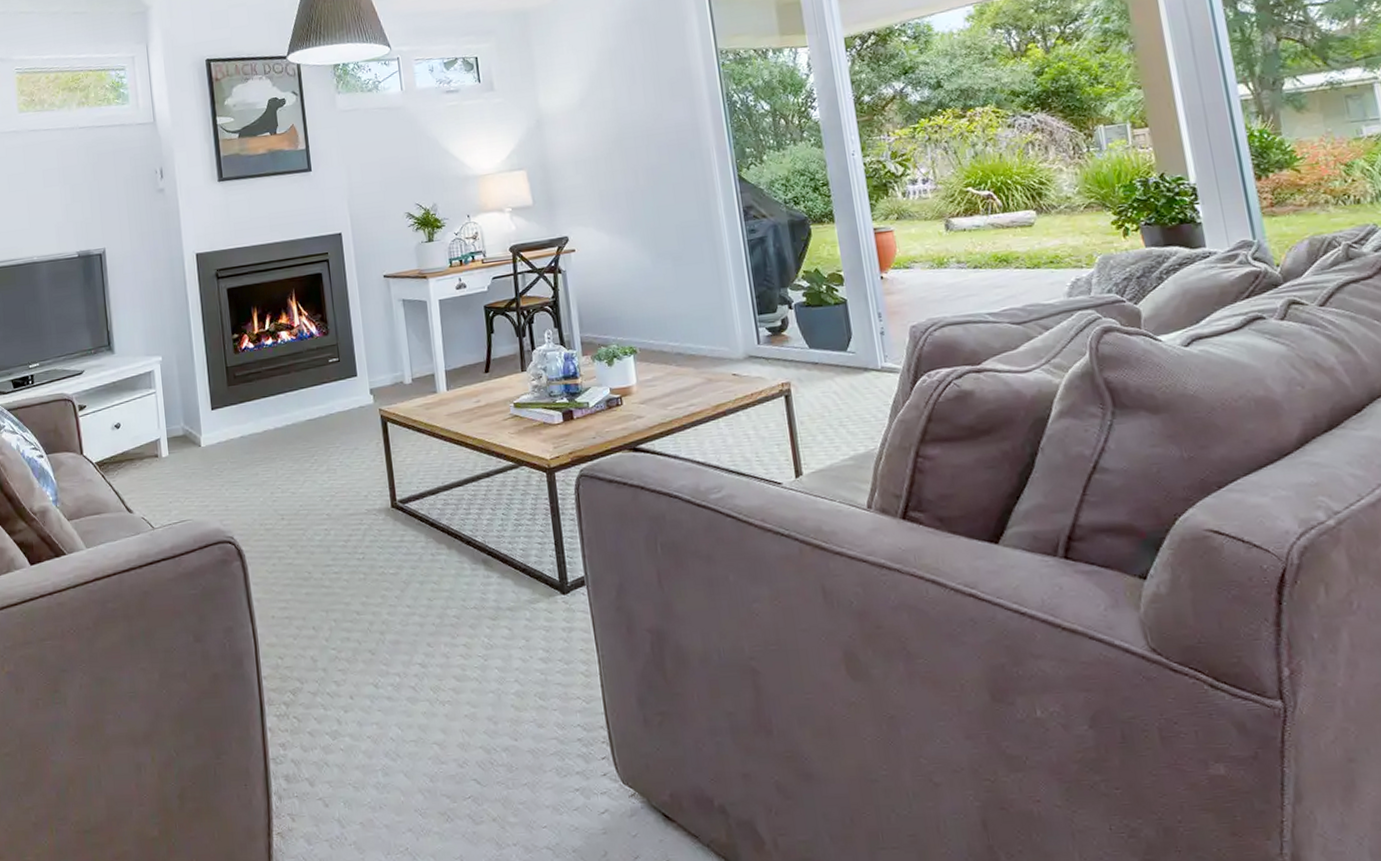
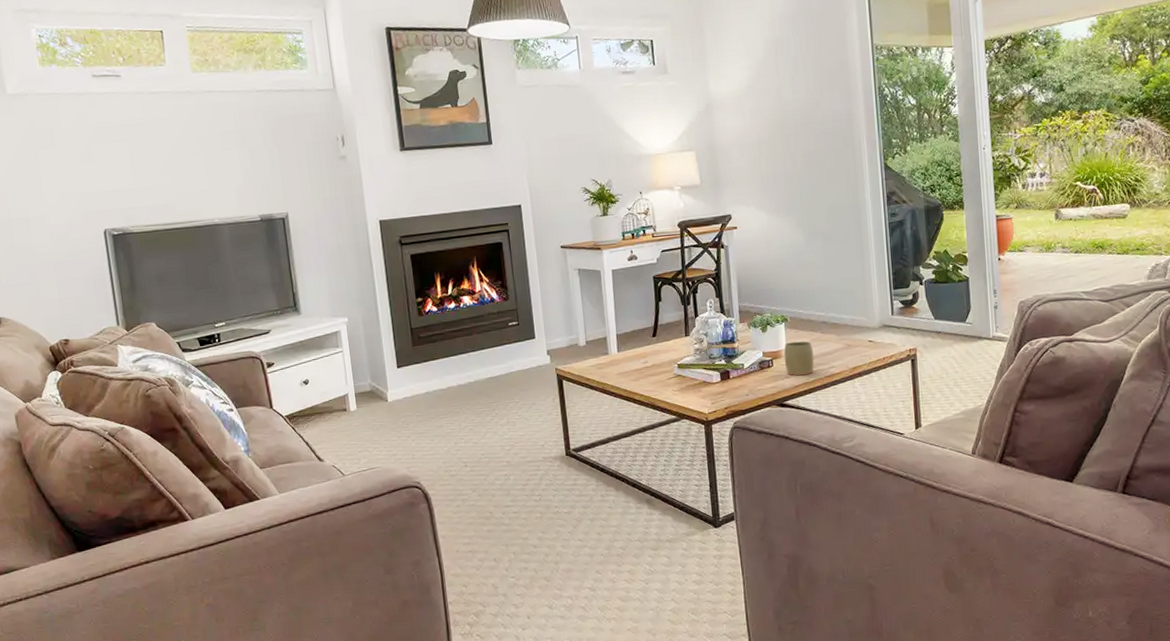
mug: none [634,375,670,415] -> present [783,341,814,375]

